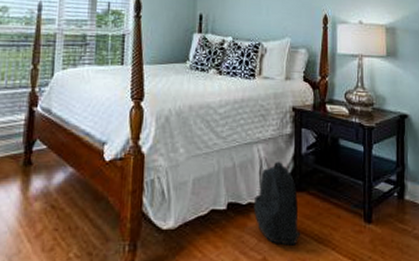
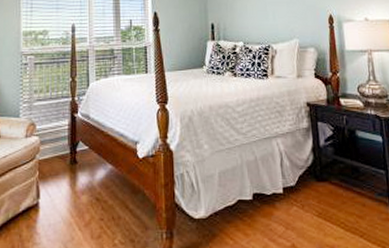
backpack: present [253,161,301,246] -> none [277,153,327,233]

